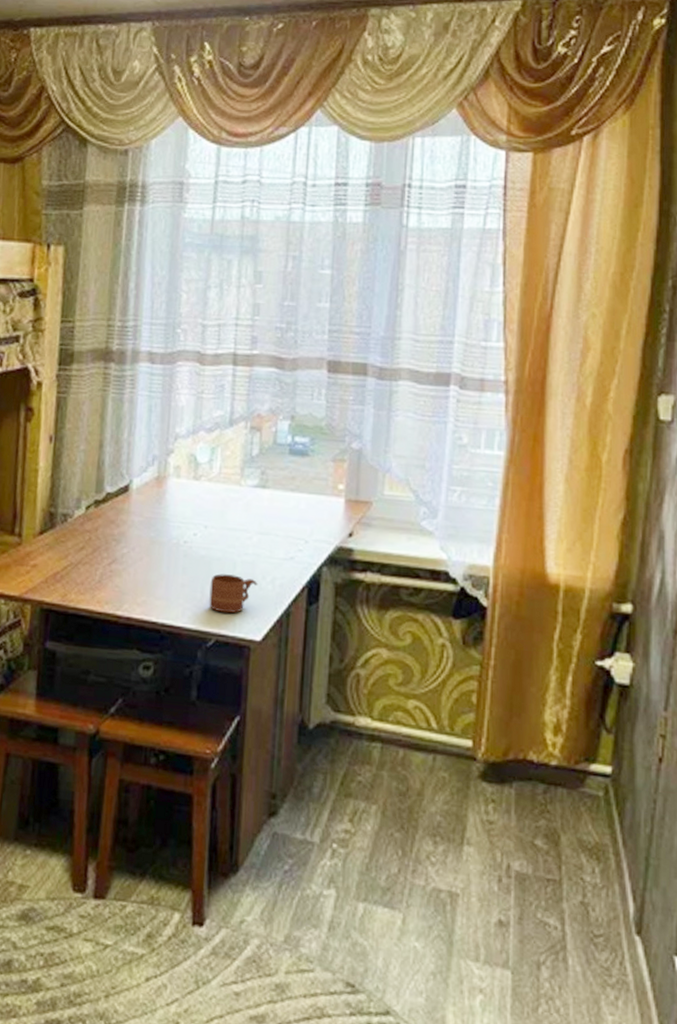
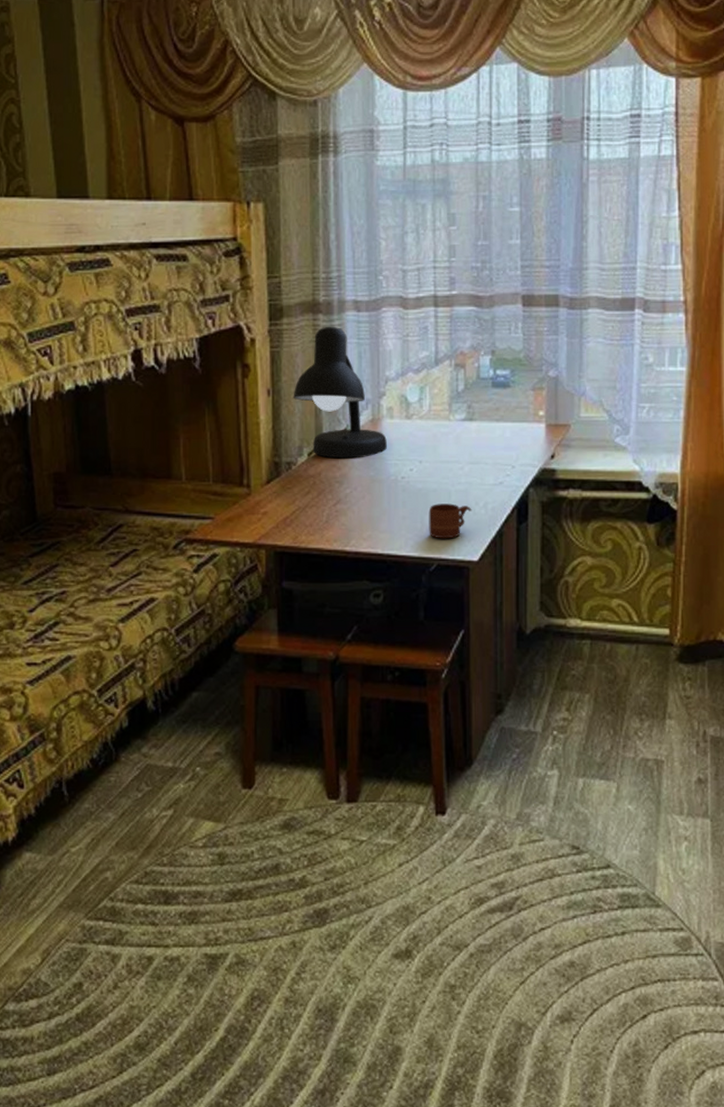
desk lamp: none [75,376,172,517] -> present [293,326,387,459]

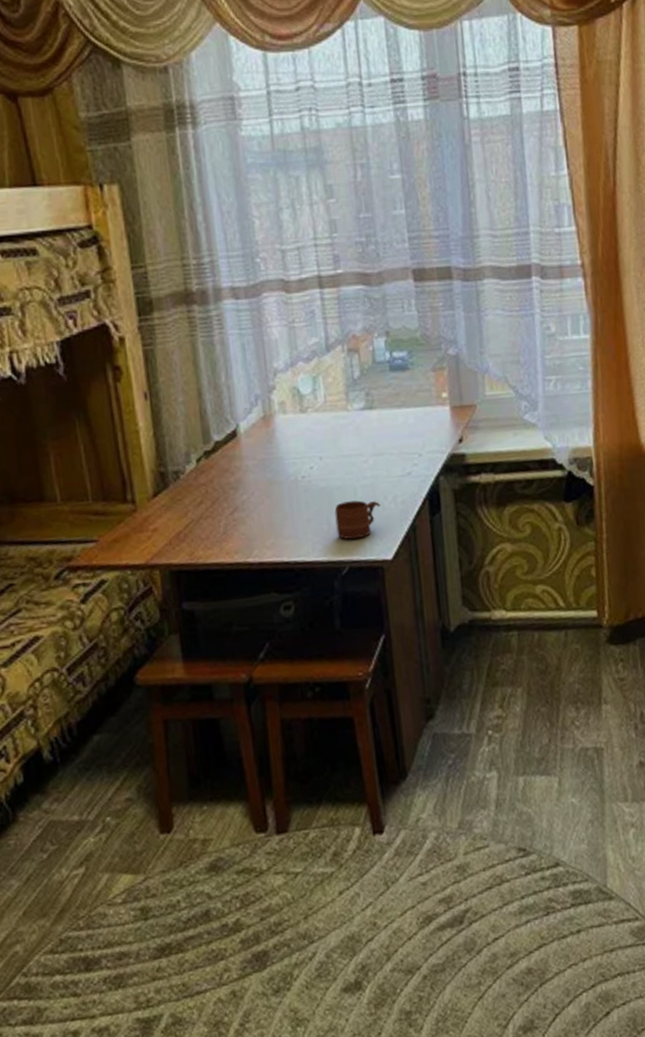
desk lamp: present [293,326,387,459] -> none [173,317,283,463]

